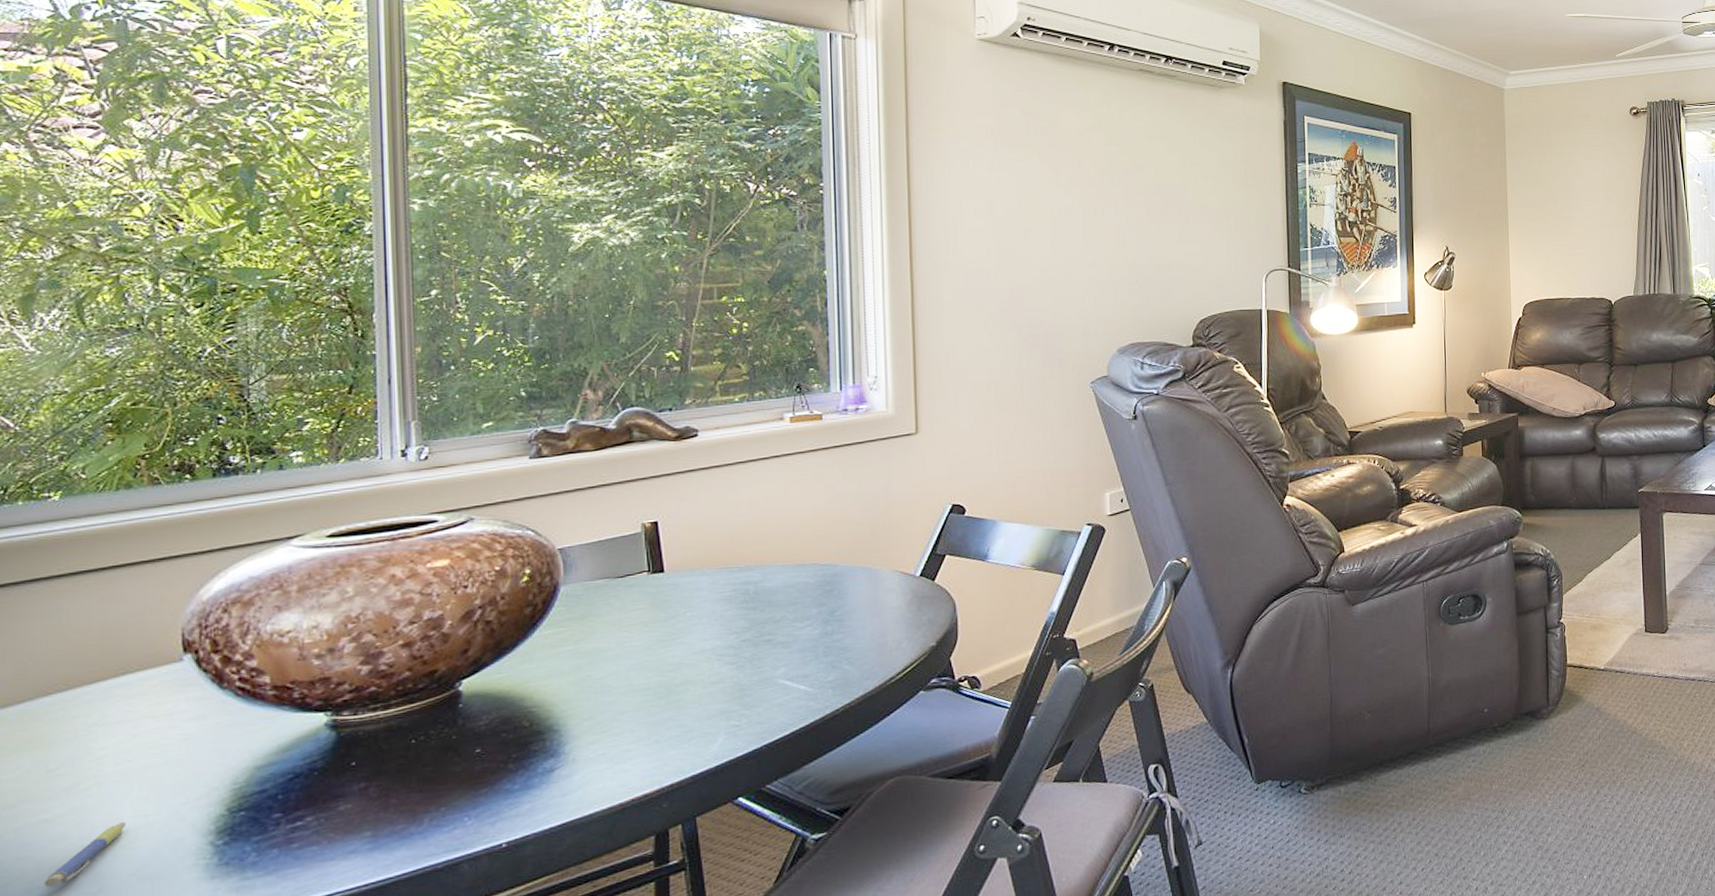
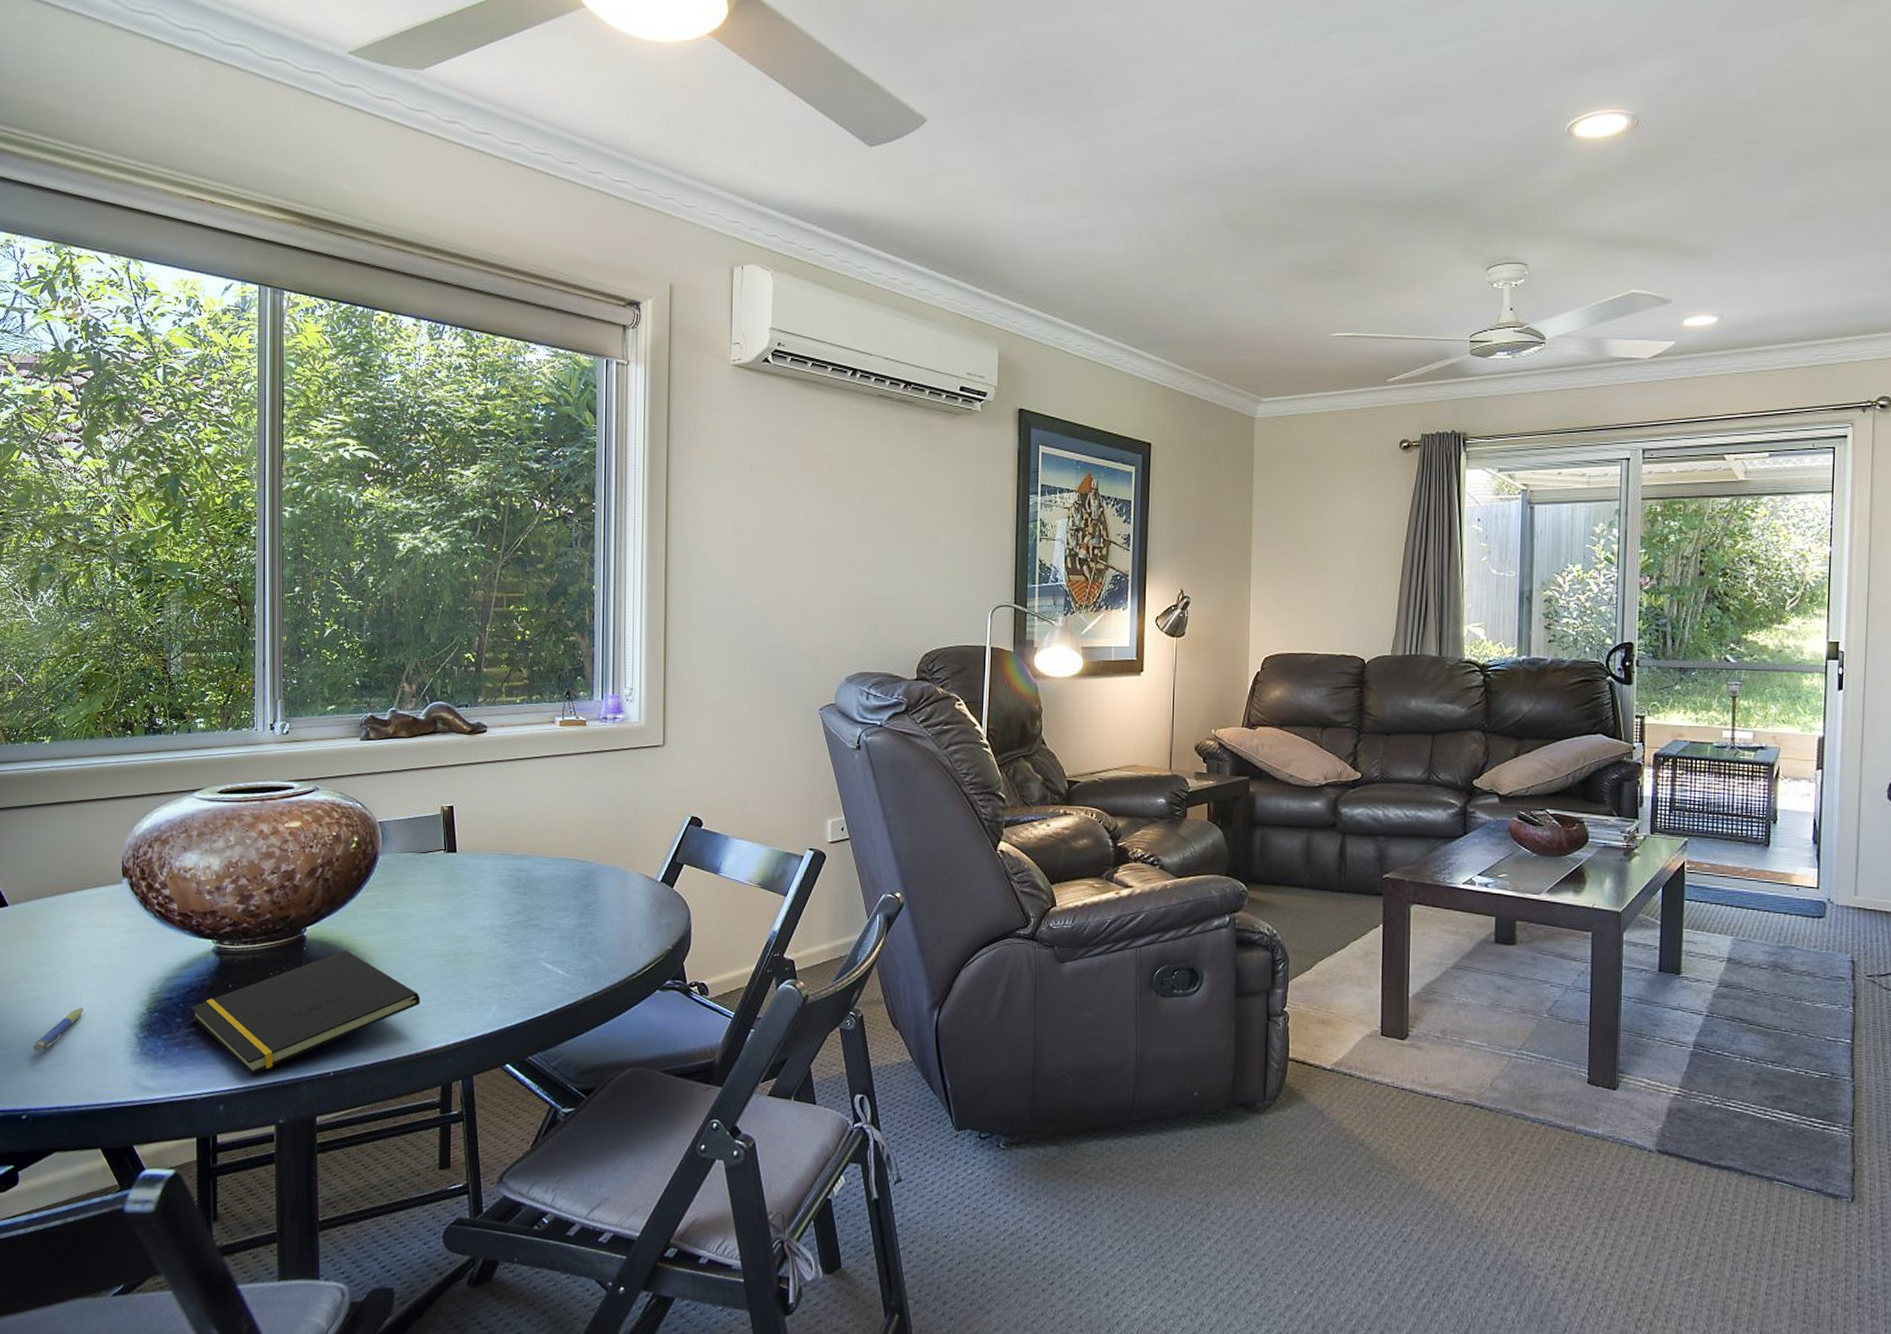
notepad: none [295,699,623,864] -> present [191,950,420,1074]

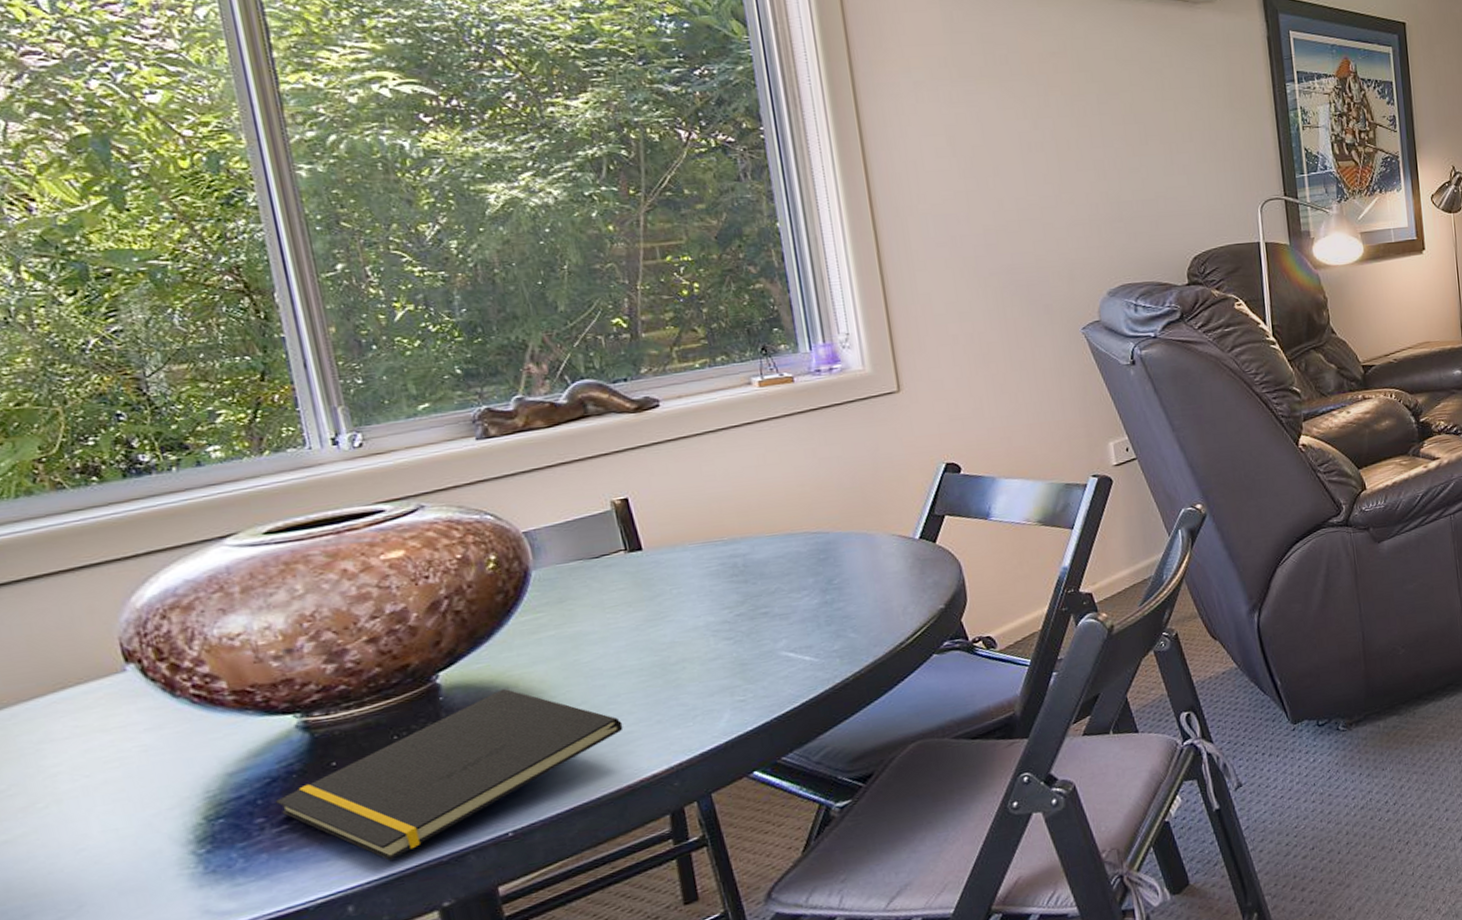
pen: present [33,1008,83,1051] -> none [16,838,96,908]

